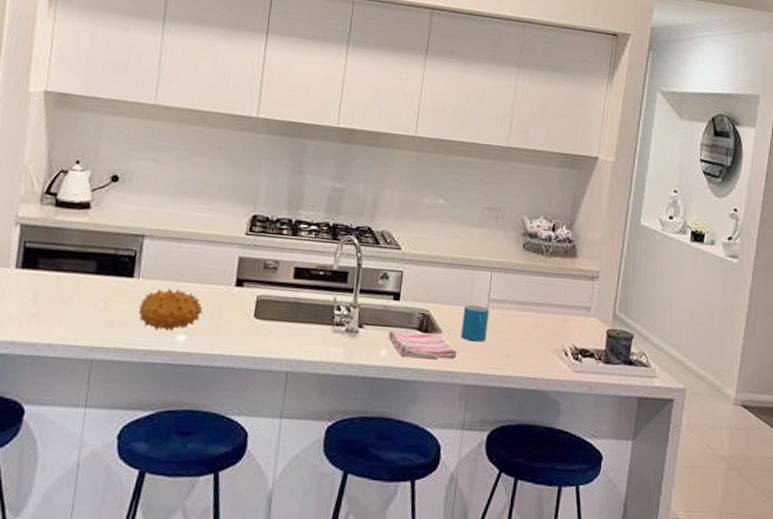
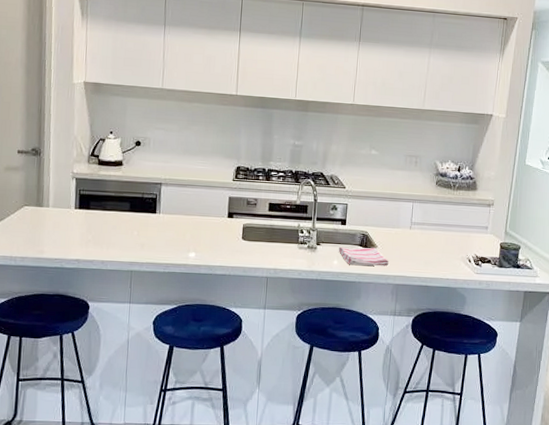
fruit: present [138,288,203,332] -> none [161,220,206,250]
mug: present [461,305,489,342] -> none [391,227,412,254]

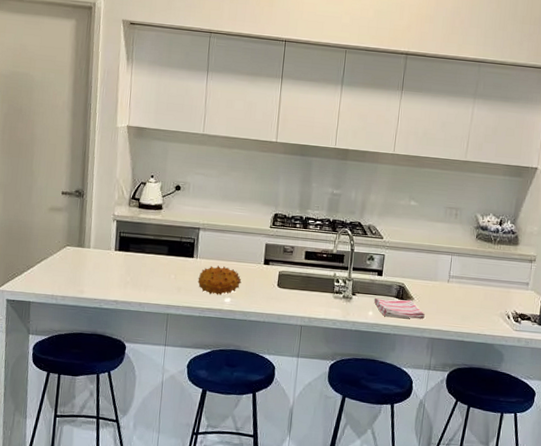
fruit: none [161,220,206,250] -> present [197,265,242,296]

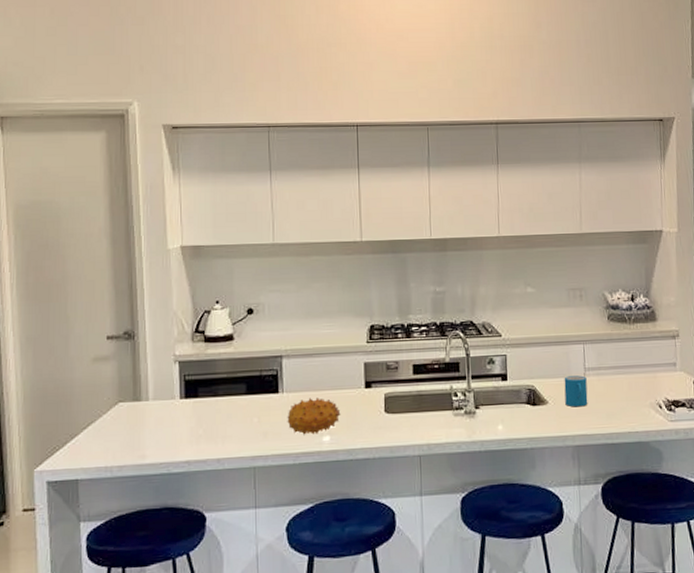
dish towel: present [374,297,425,320] -> none [501,404,564,429]
mug: none [428,280,450,307] -> present [564,375,588,407]

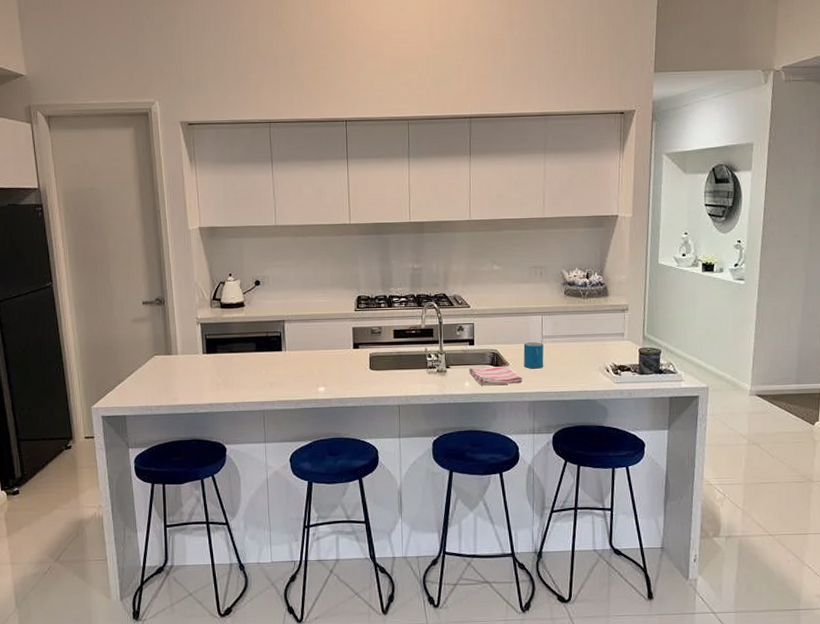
fruit: present [287,397,341,435] -> none [289,355,333,386]
dish towel: none [501,404,564,429] -> present [468,365,522,386]

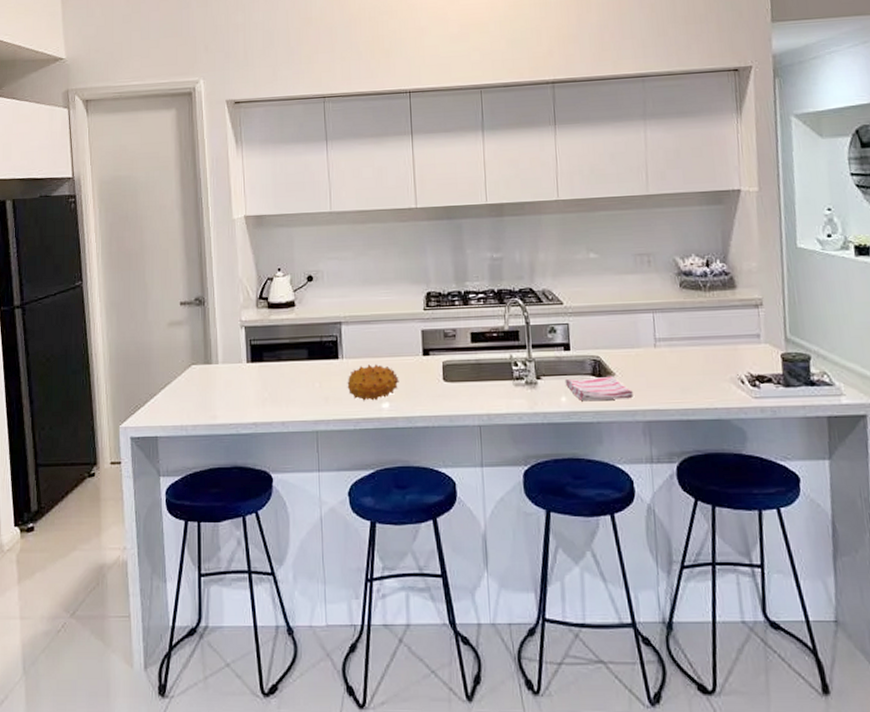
fruit: none [289,355,333,386] -> present [347,364,399,401]
mug: present [523,342,544,369] -> none [632,346,660,380]

